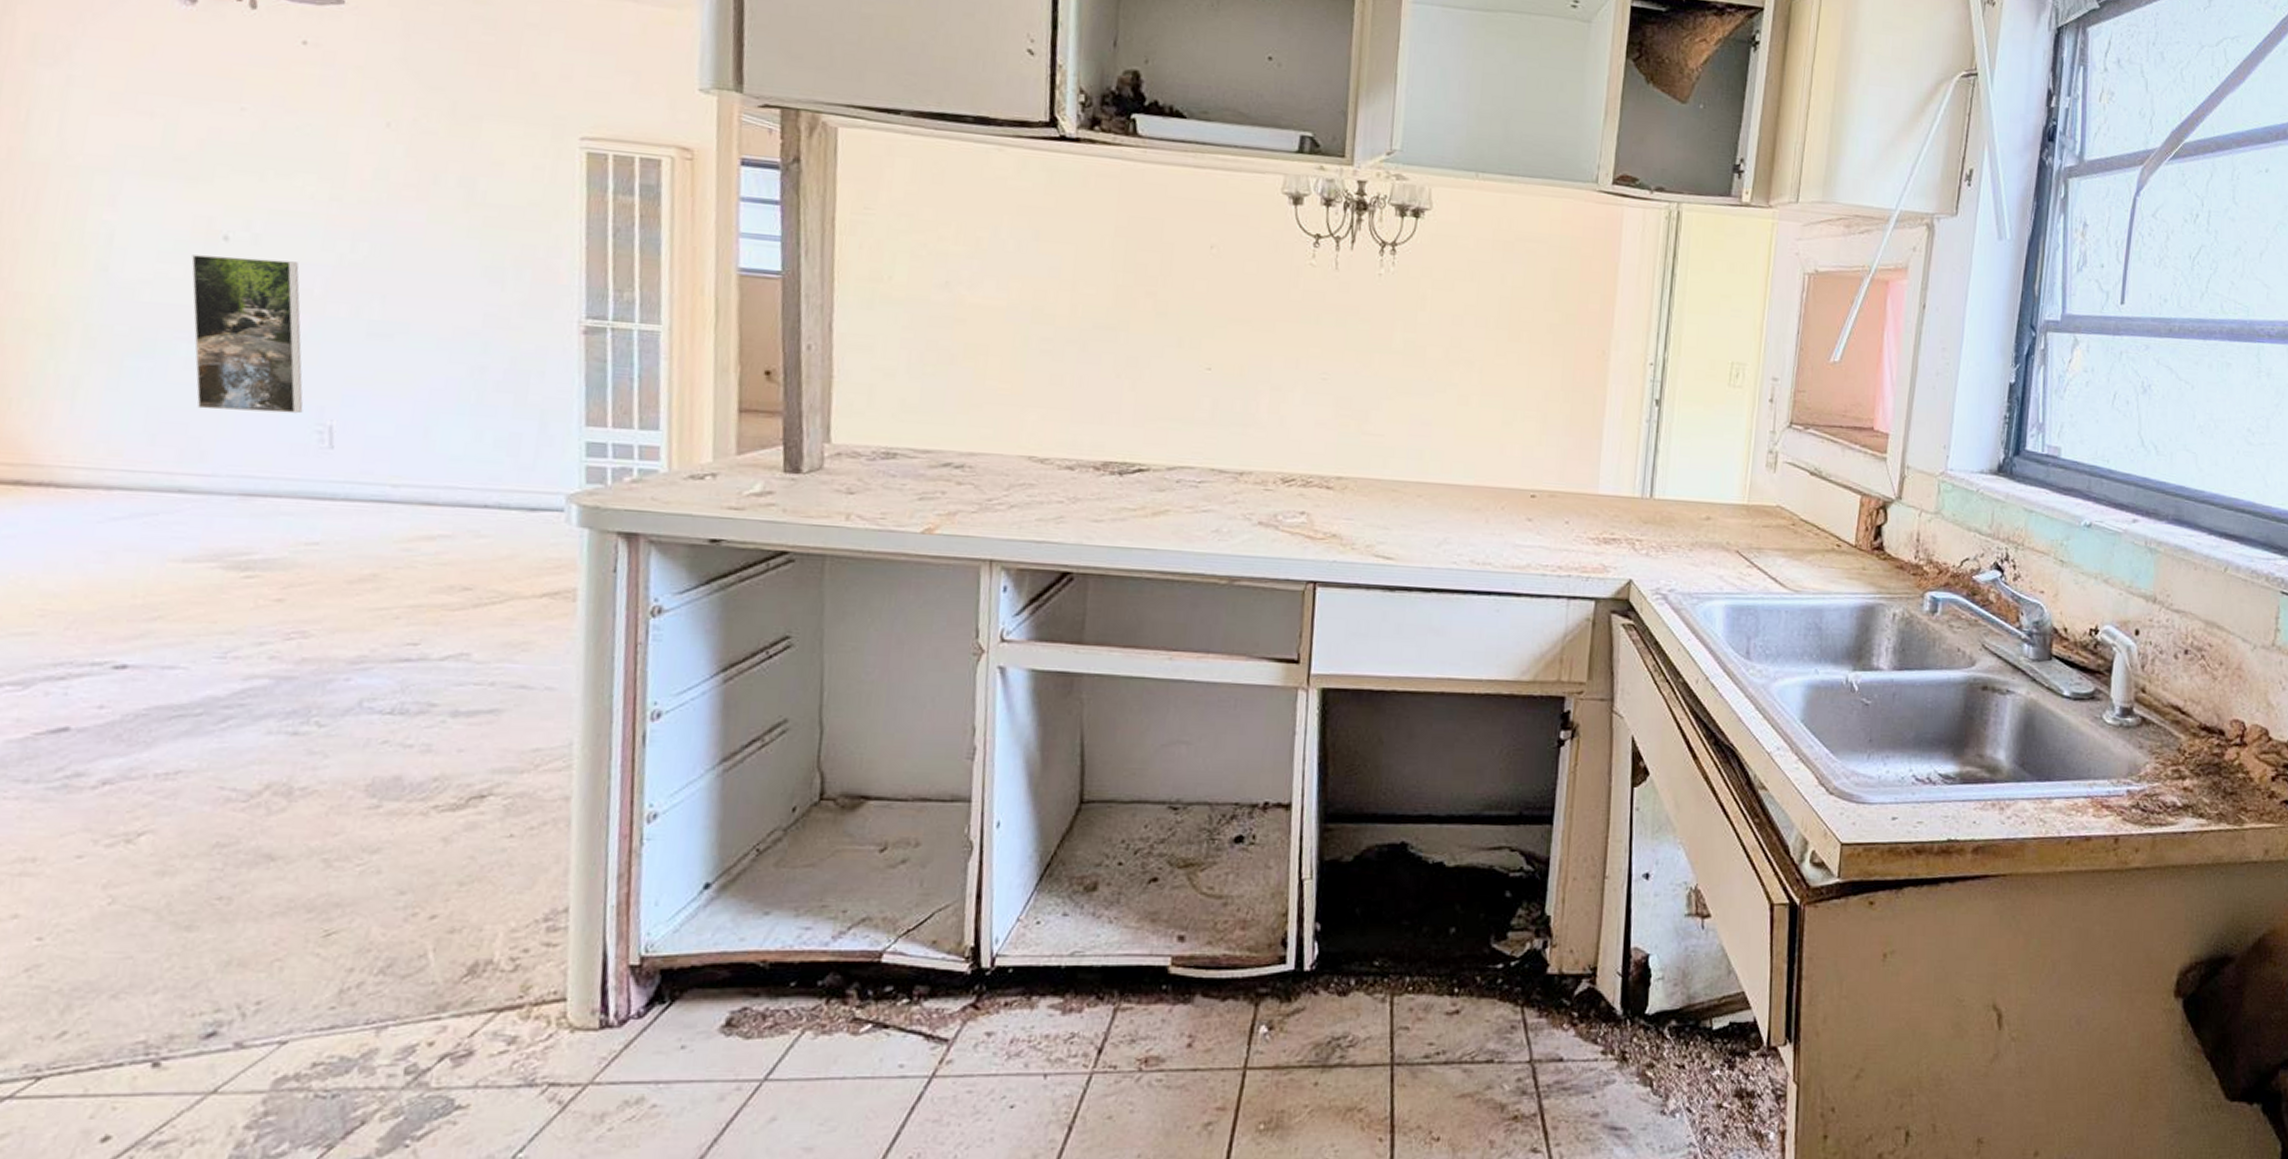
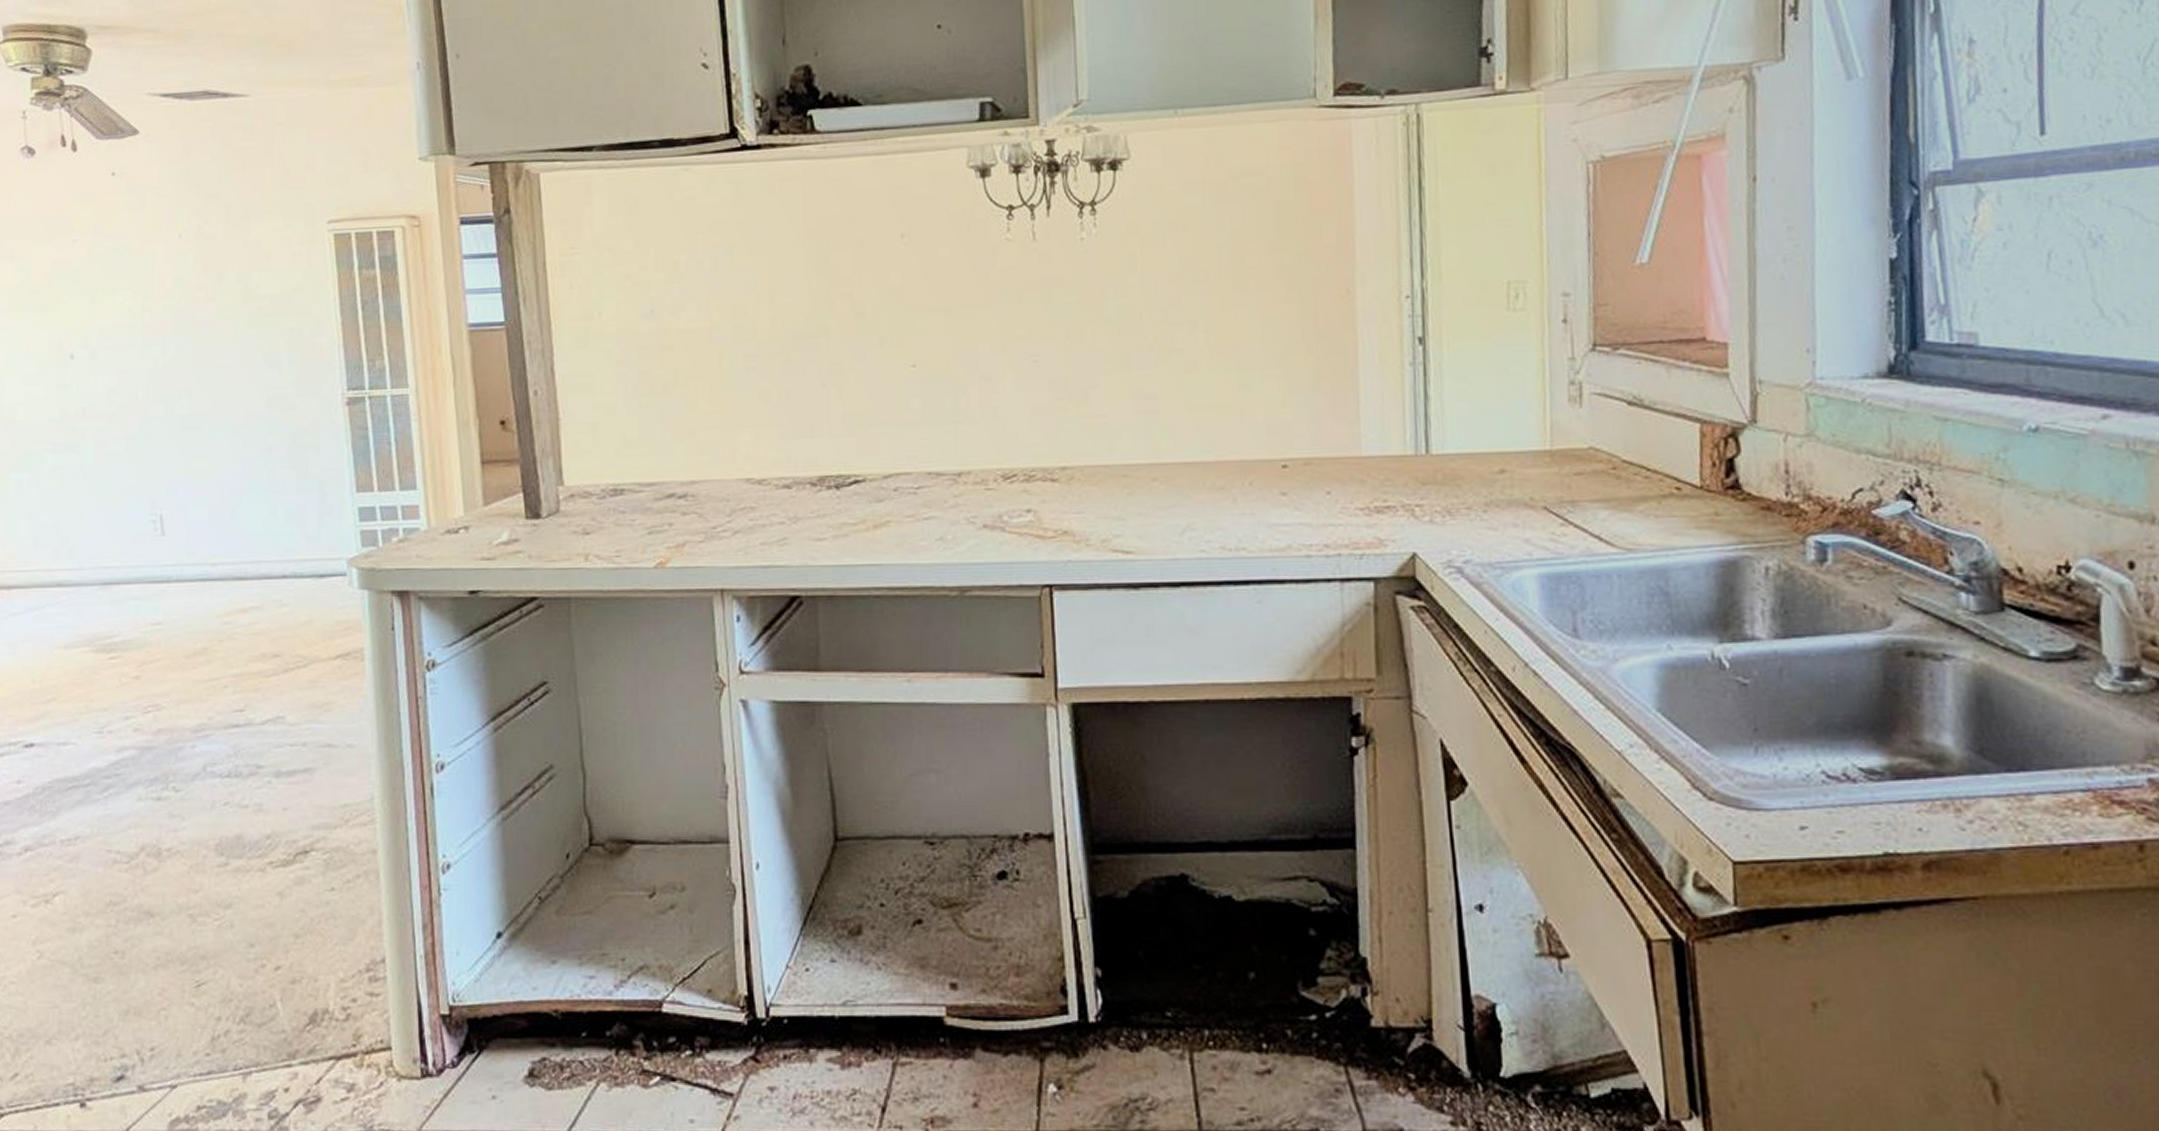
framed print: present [191,255,303,414] -> none [49,370,140,510]

